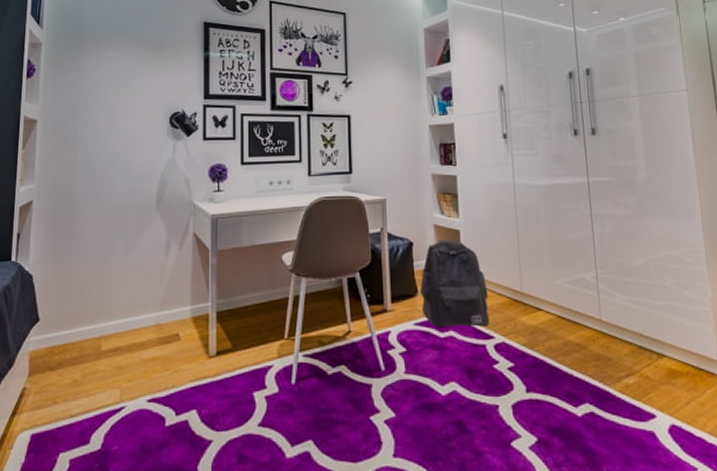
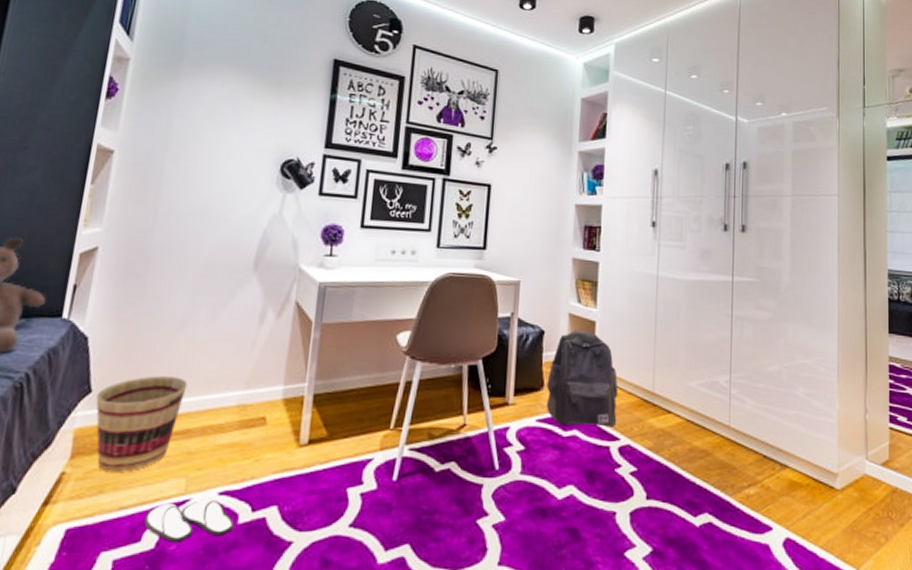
basket: none [43,304,113,386] -> present [96,376,188,472]
slippers: none [90,407,163,444] -> present [144,500,235,543]

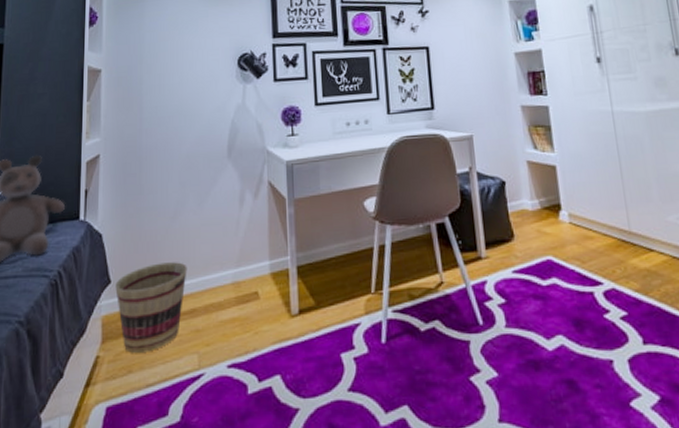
slippers: present [144,500,235,543] -> none [168,373,246,415]
backpack: present [547,330,619,427] -> none [516,176,597,274]

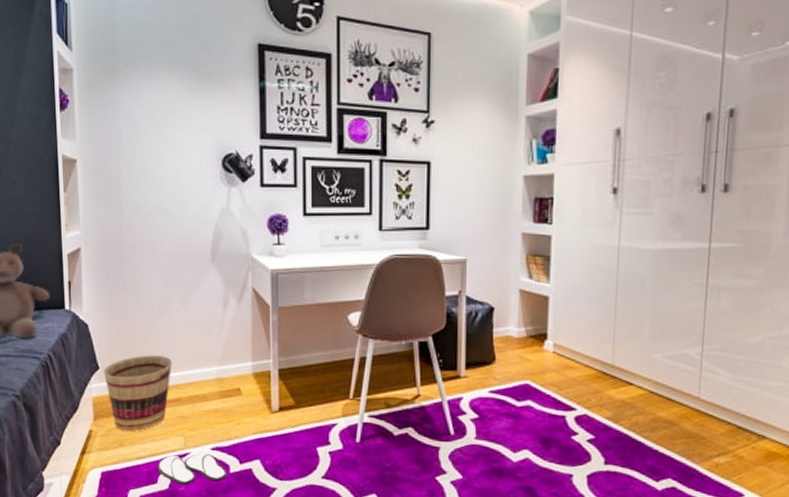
slippers: none [168,373,246,415] -> present [157,454,228,485]

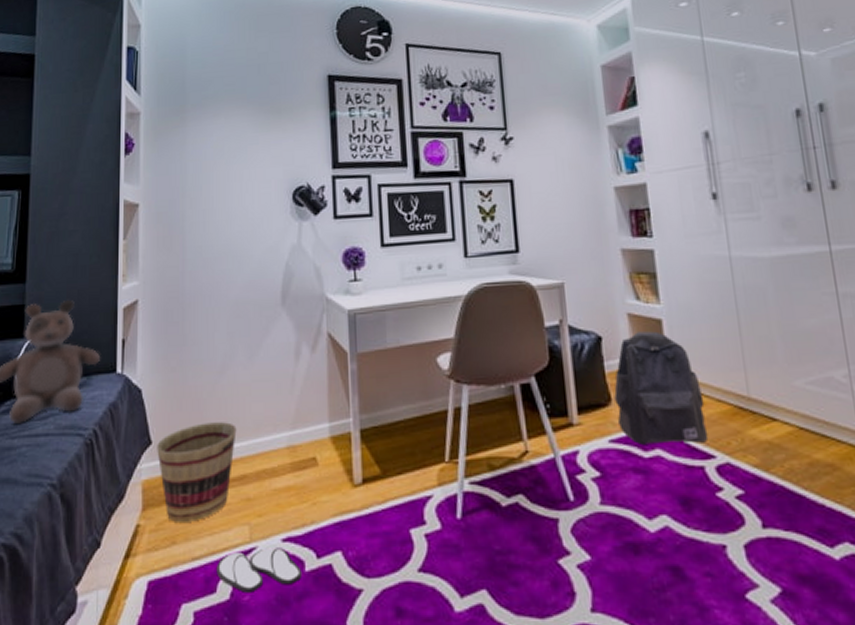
backpack: none [498,306,575,398] -> present [614,331,709,445]

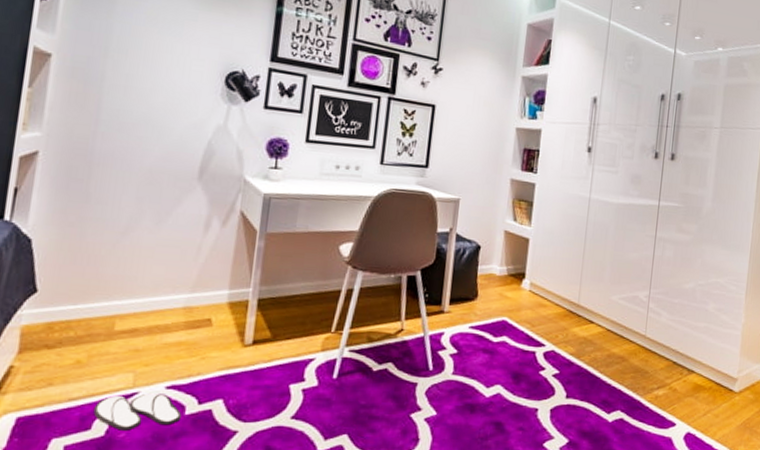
basket: present [157,422,237,522] -> none [42,278,134,367]
backpack: present [614,331,709,445] -> none [480,246,547,335]

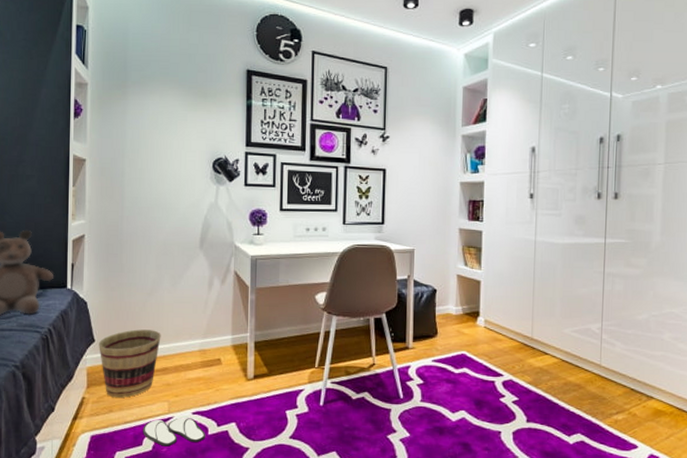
basket: none [42,278,134,367] -> present [99,329,161,398]

